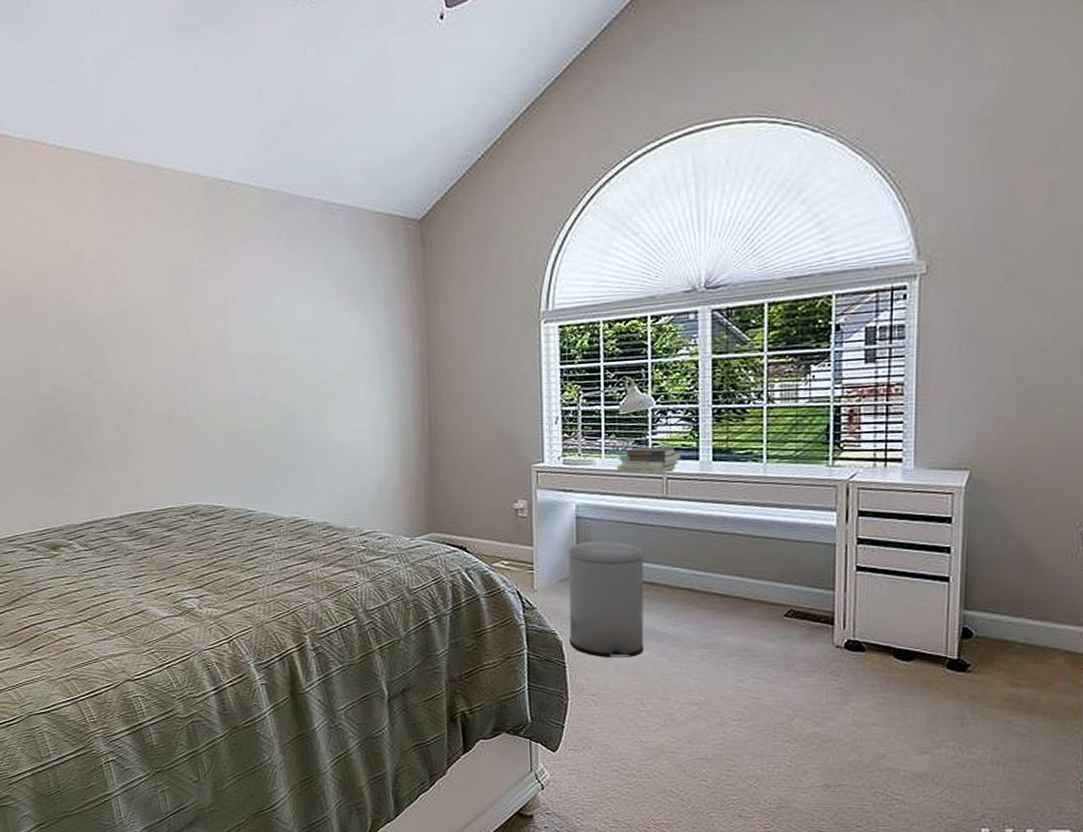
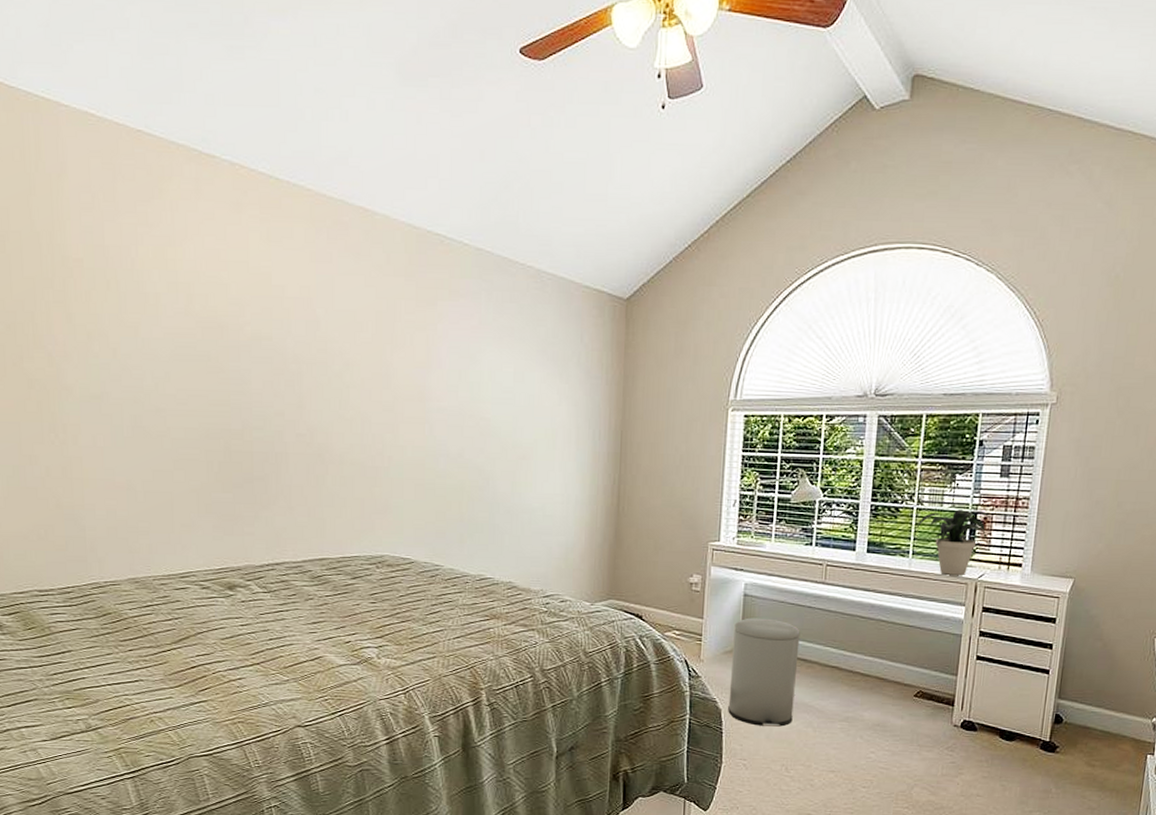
books: present [616,446,681,473] -> none [783,534,840,560]
potted plant: none [768,402,866,479] -> present [916,509,996,576]

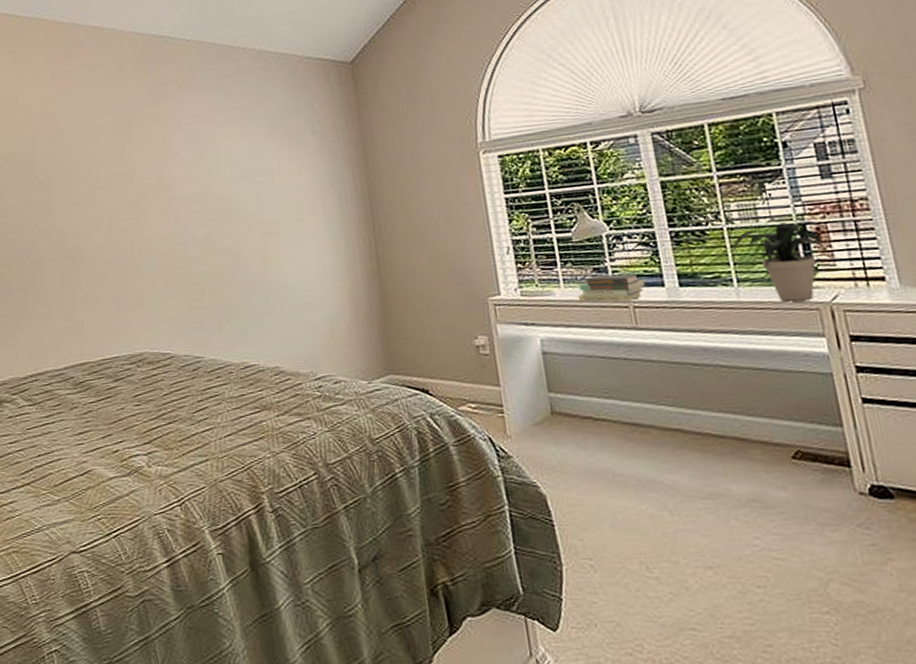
pedal bin: present [728,617,800,727] -> none [539,377,640,513]
books: none [783,534,840,560] -> present [577,273,645,303]

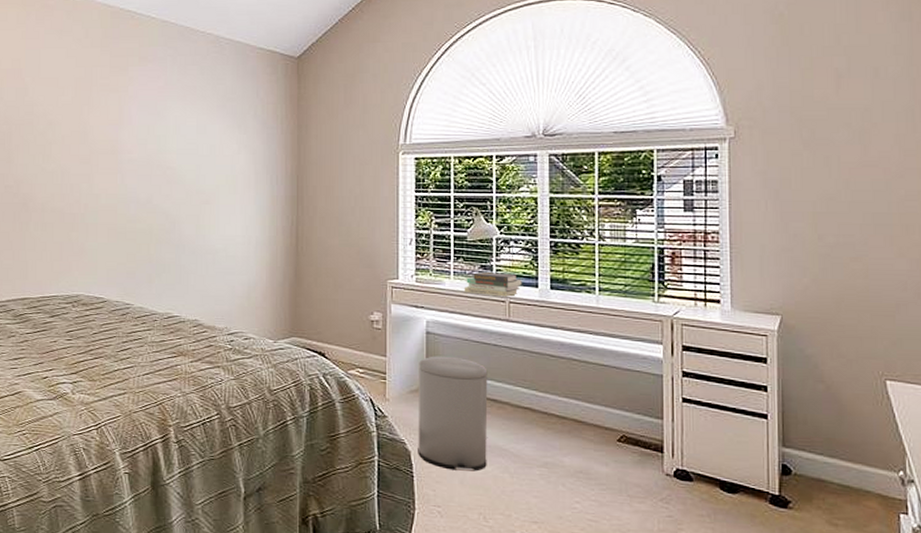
pedal bin: none [539,377,640,513] -> present [418,356,488,471]
potted plant: present [732,220,835,302] -> none [600,245,686,313]

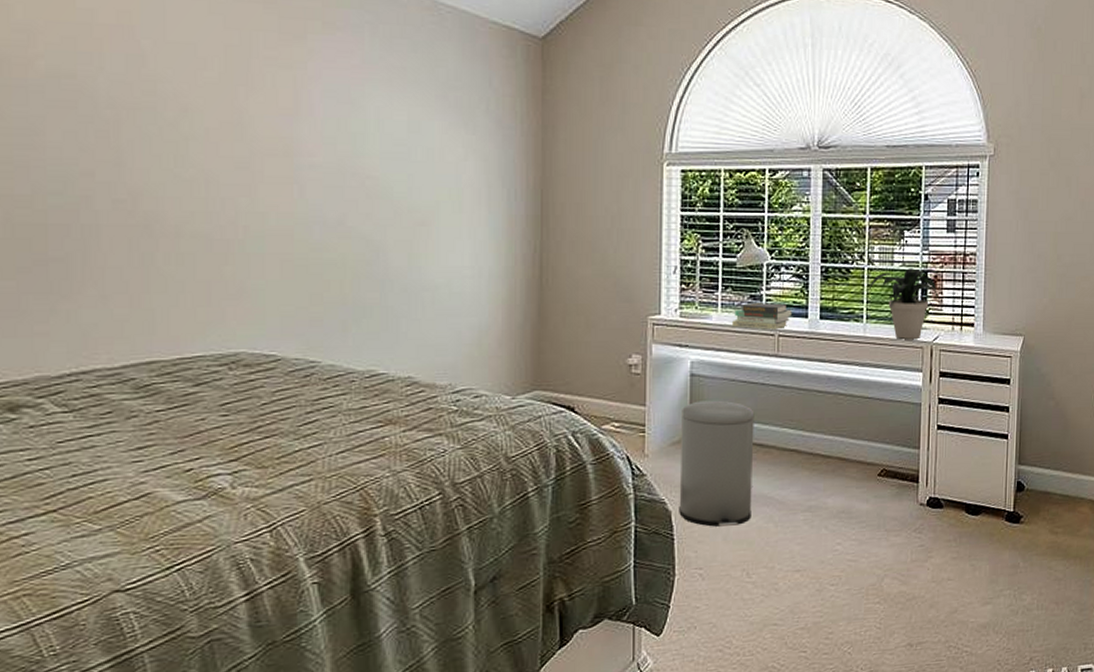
potted plant: none [600,245,686,313] -> present [868,268,947,340]

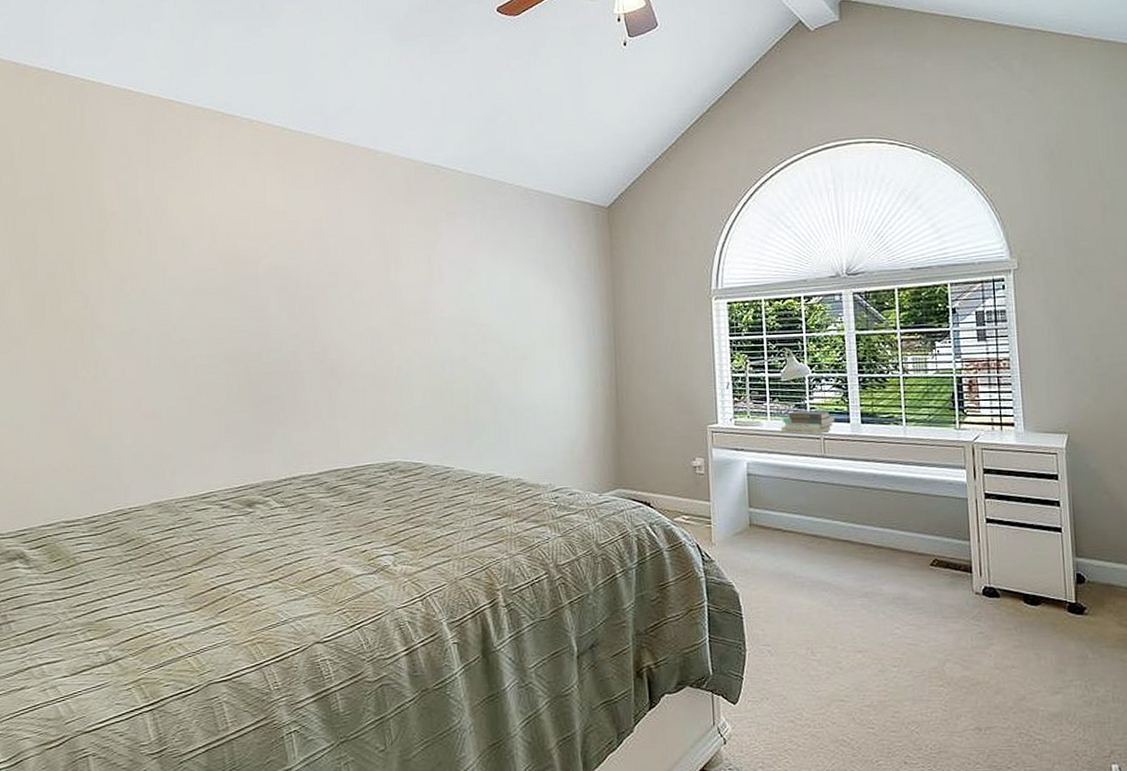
pedal bin: present [679,400,755,527] -> none [742,496,812,608]
potted plant: present [868,268,947,340] -> none [905,374,982,440]

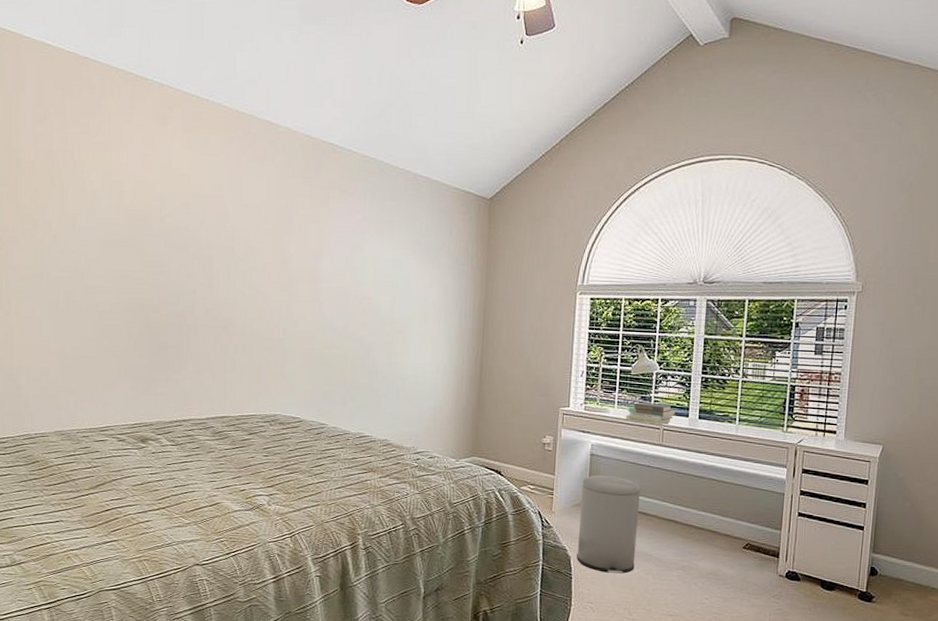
pedal bin: none [742,496,812,608] -> present [577,475,641,574]

